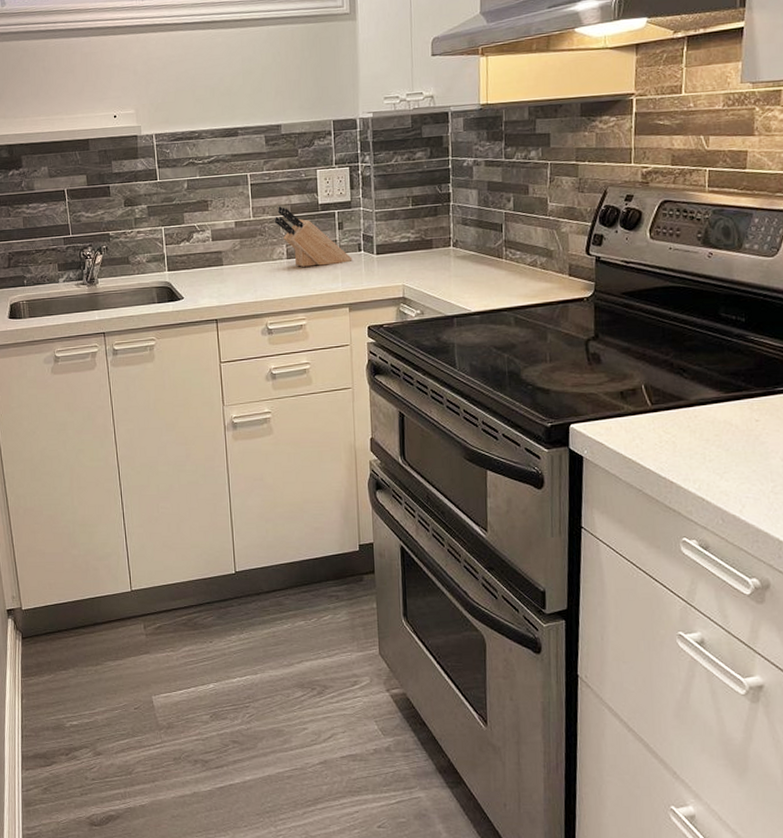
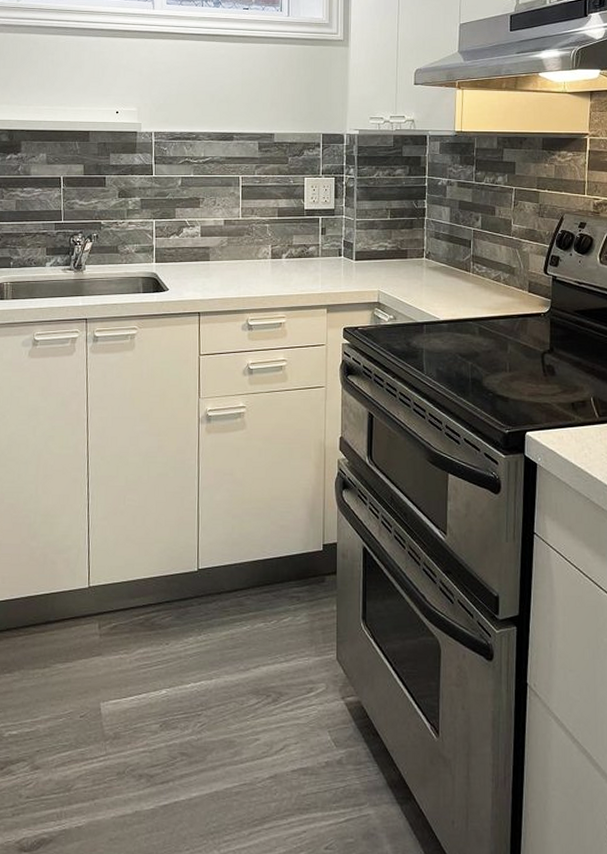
knife block: present [274,206,352,267] -> none [261,208,333,267]

